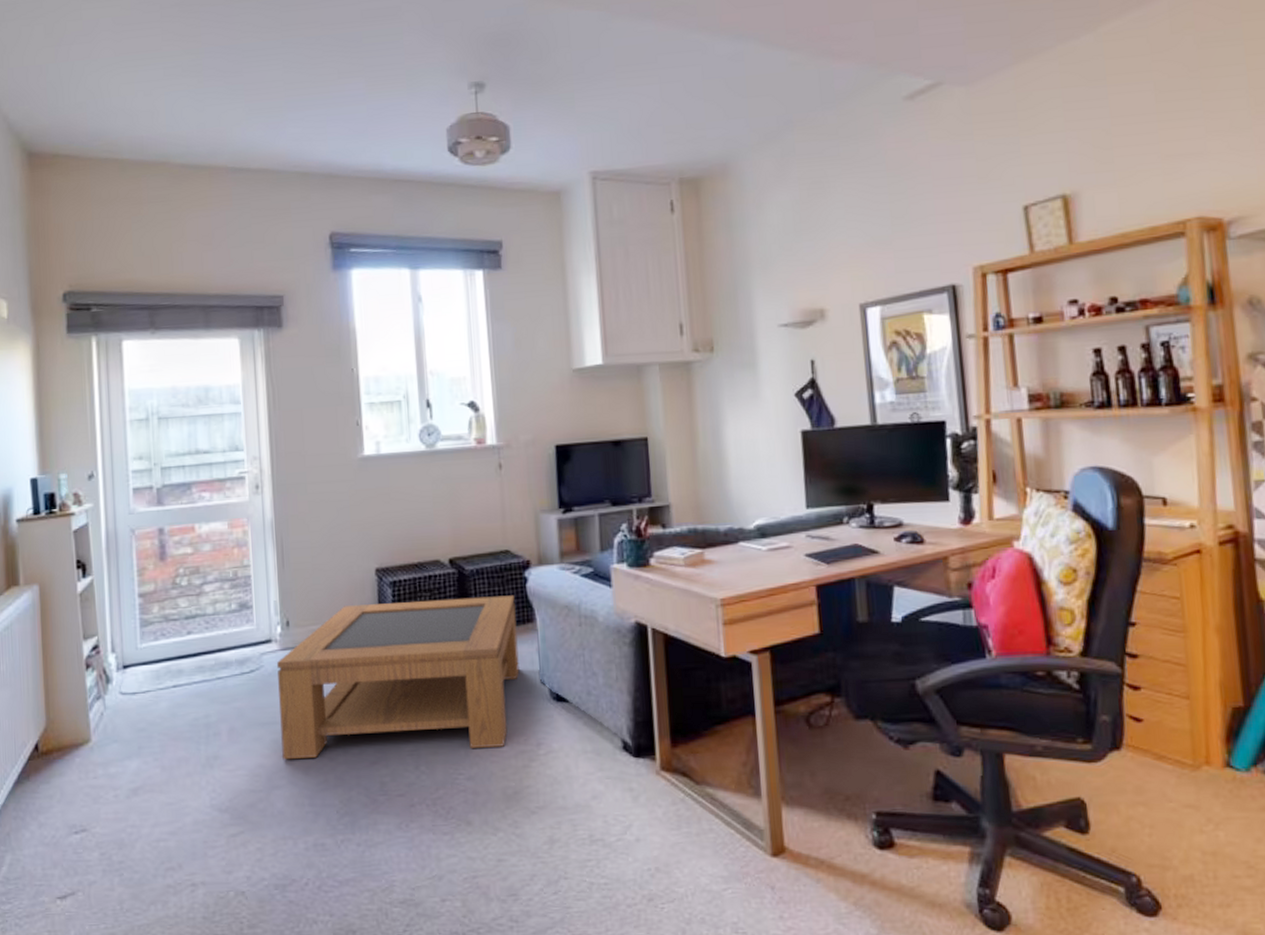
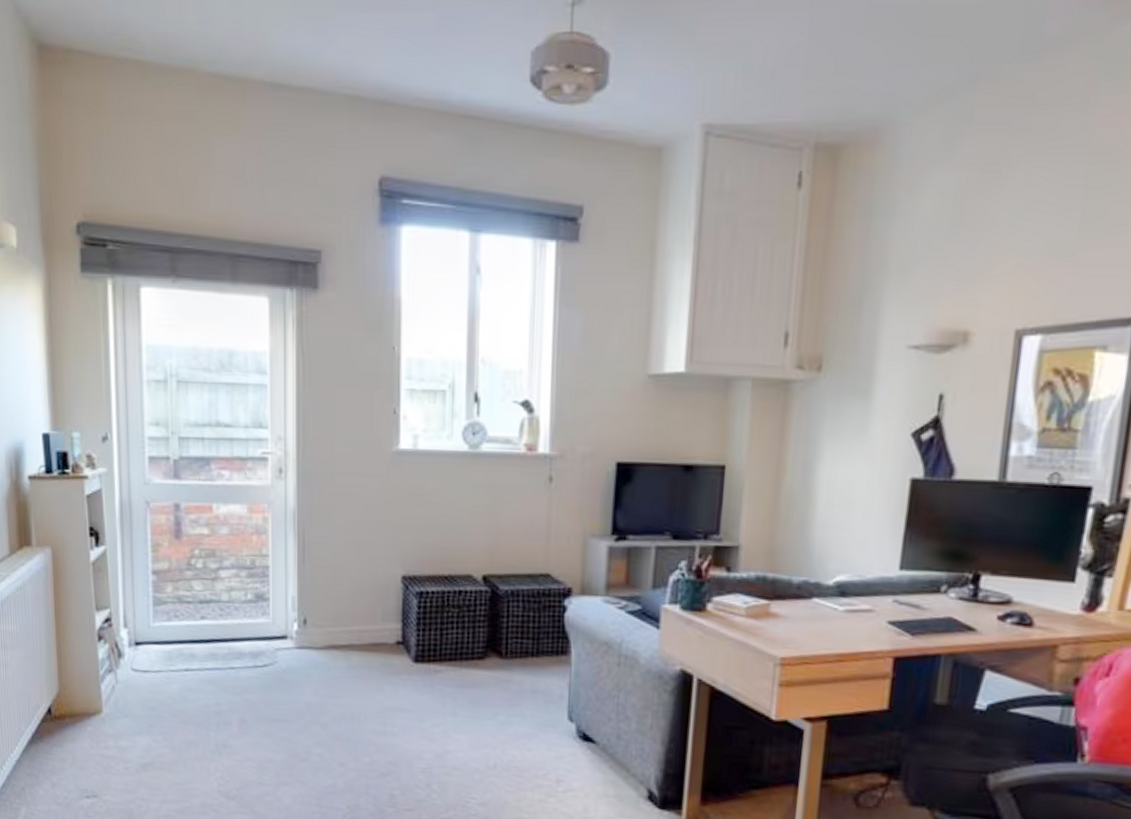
coffee table: present [277,595,520,760] -> none [292,611,550,778]

